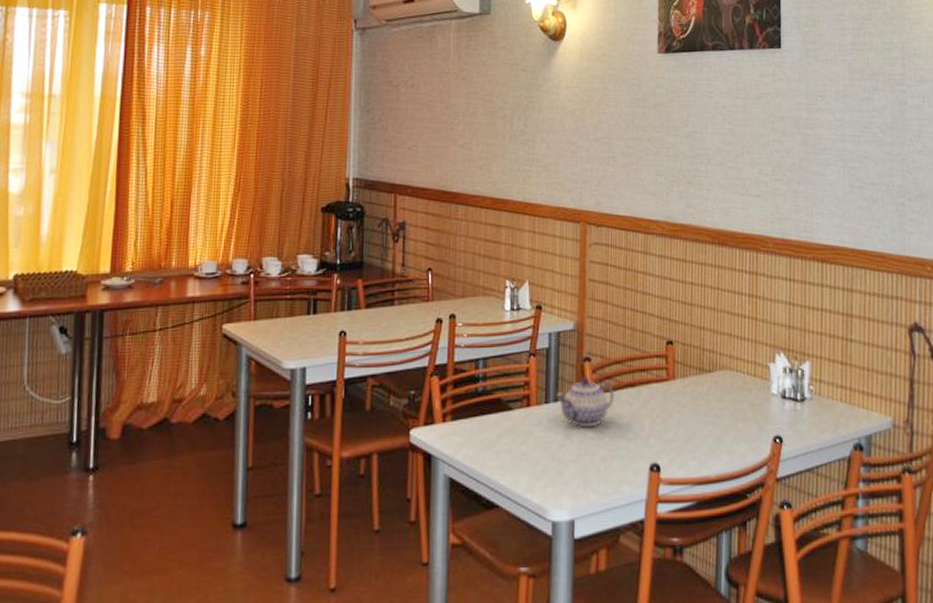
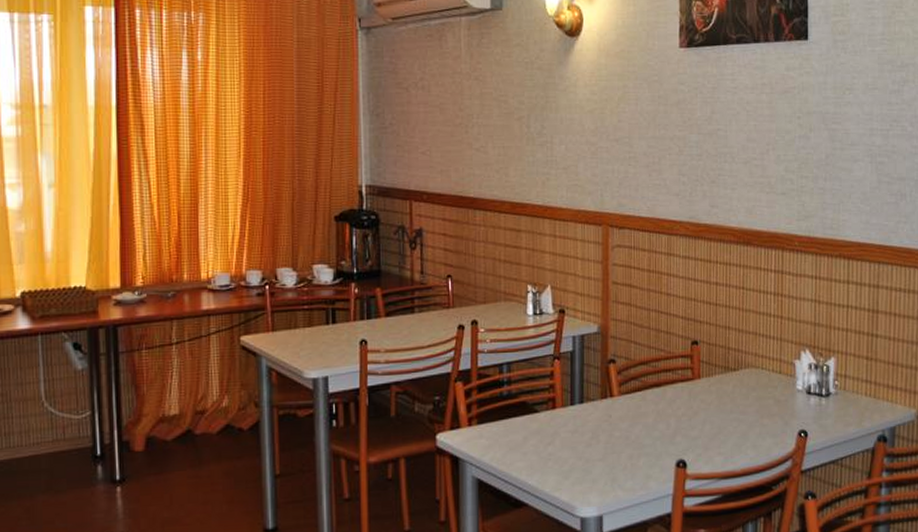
teapot: present [556,377,615,428] -> none [581,379,640,428]

